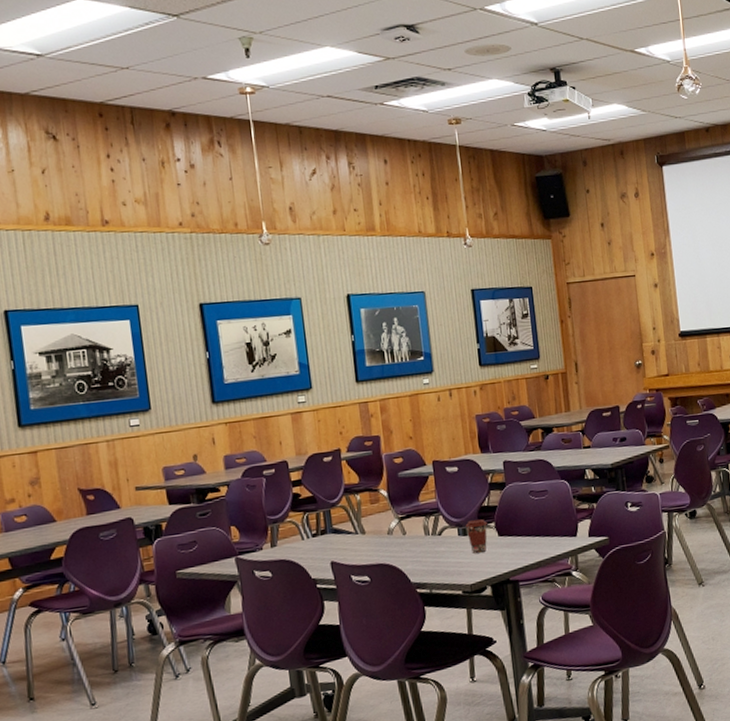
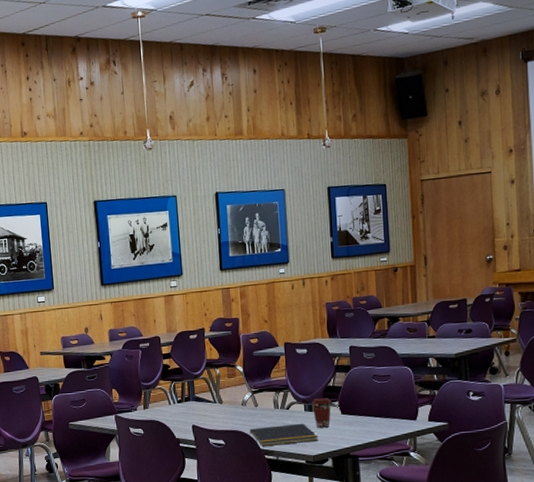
notepad: none [397,549,475,579] -> present [248,423,318,446]

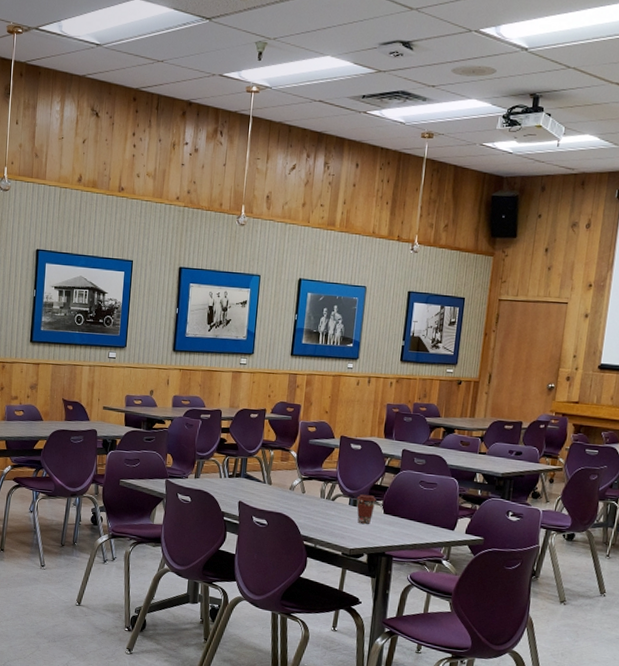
notepad: present [248,423,318,446] -> none [291,513,358,535]

